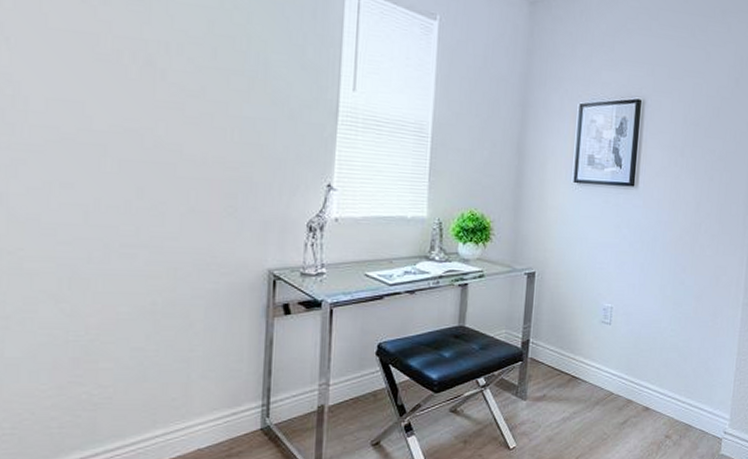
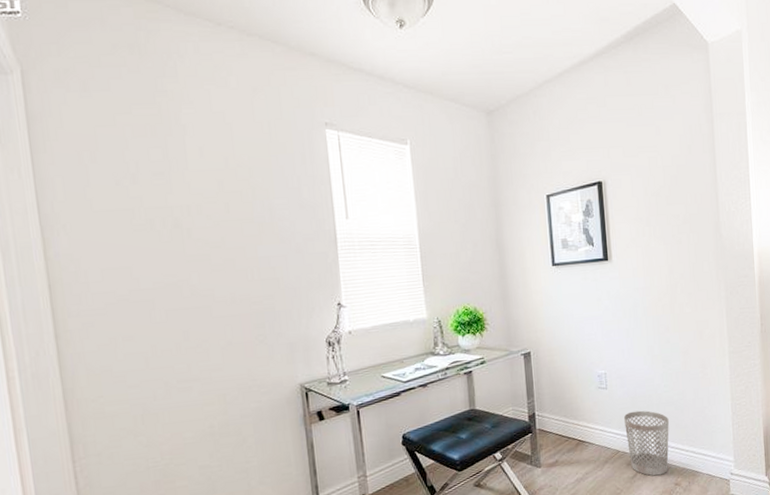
wastebasket: none [622,352,670,425] -> present [623,410,669,476]

